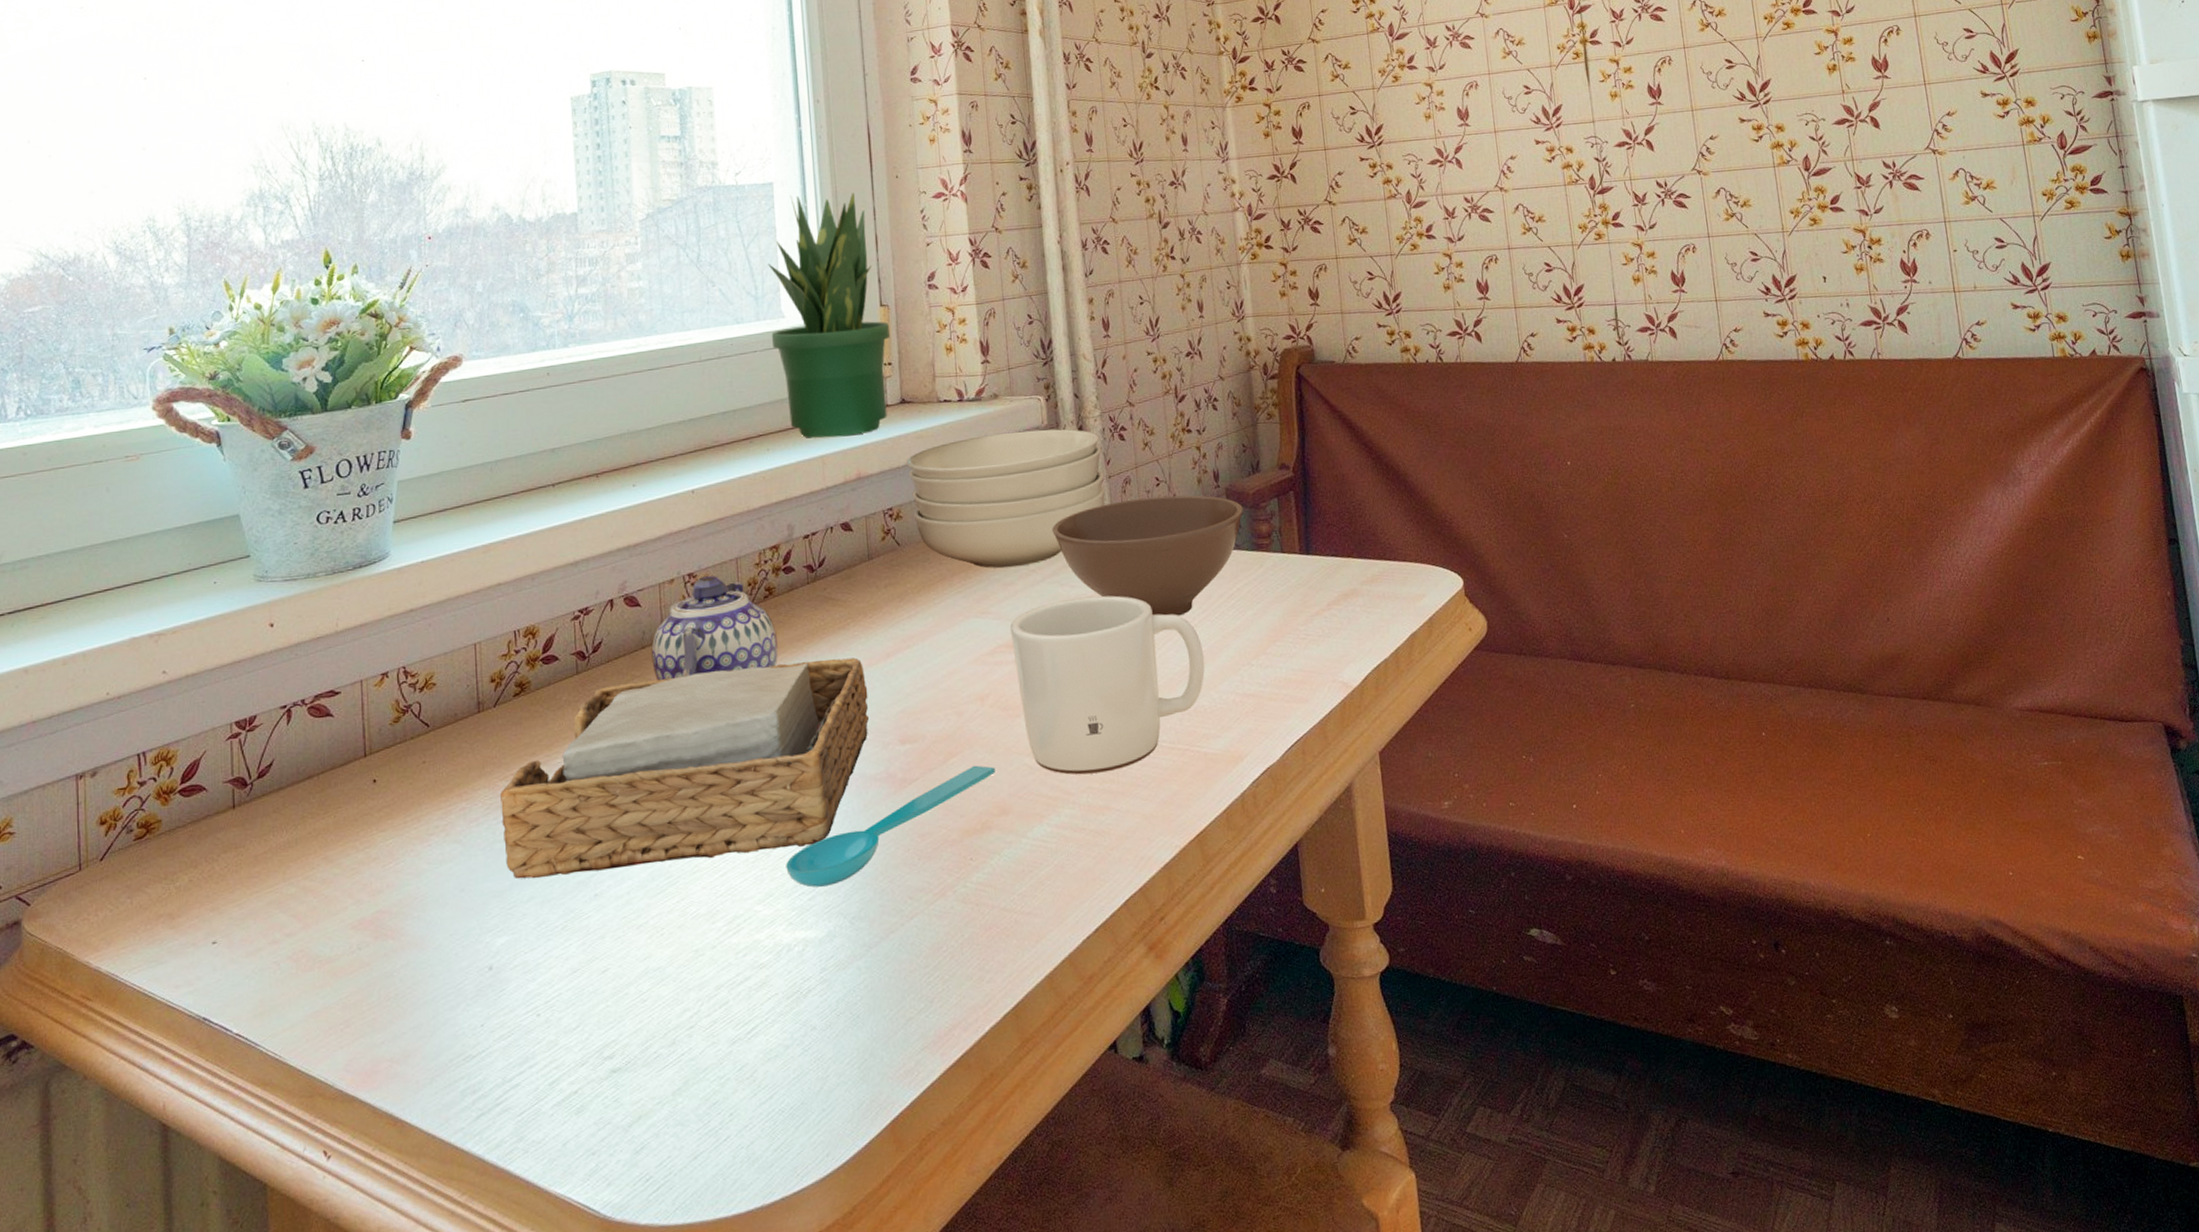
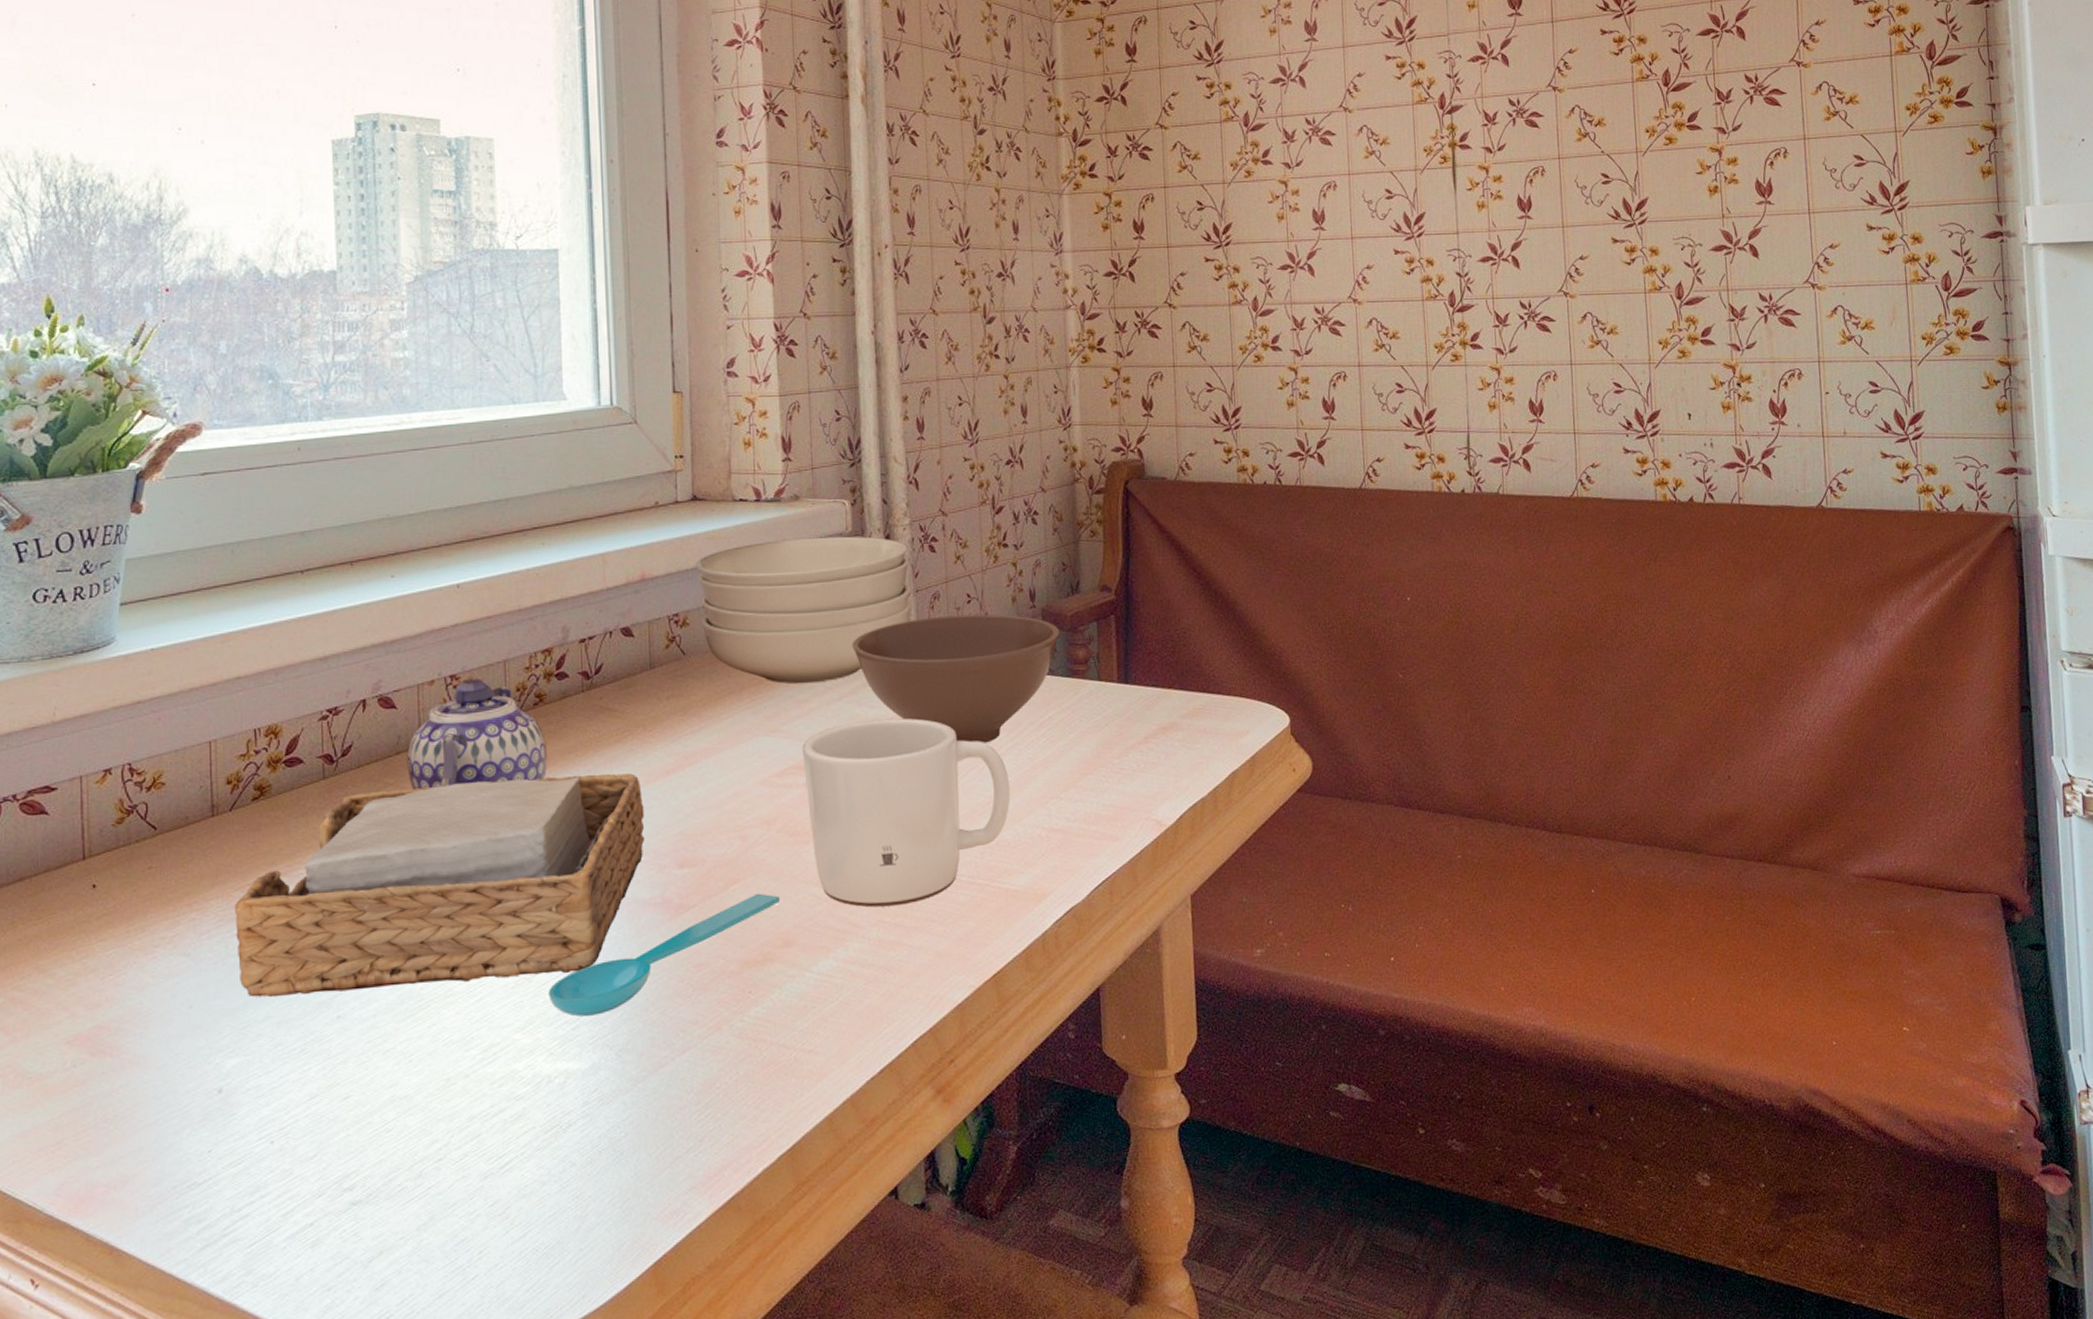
planter: present [768,193,891,439] -> none [549,265,684,535]

